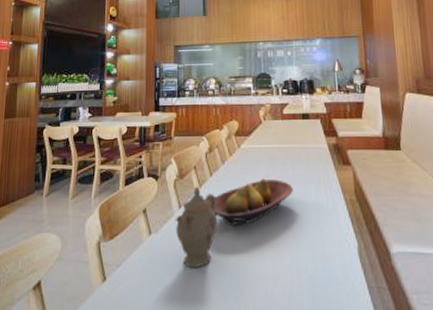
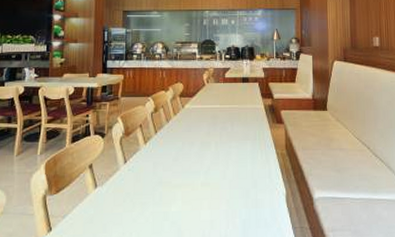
teapot: present [175,186,218,269] -> none [120,143,161,217]
fruit bowl: present [209,178,293,226] -> none [153,135,231,179]

